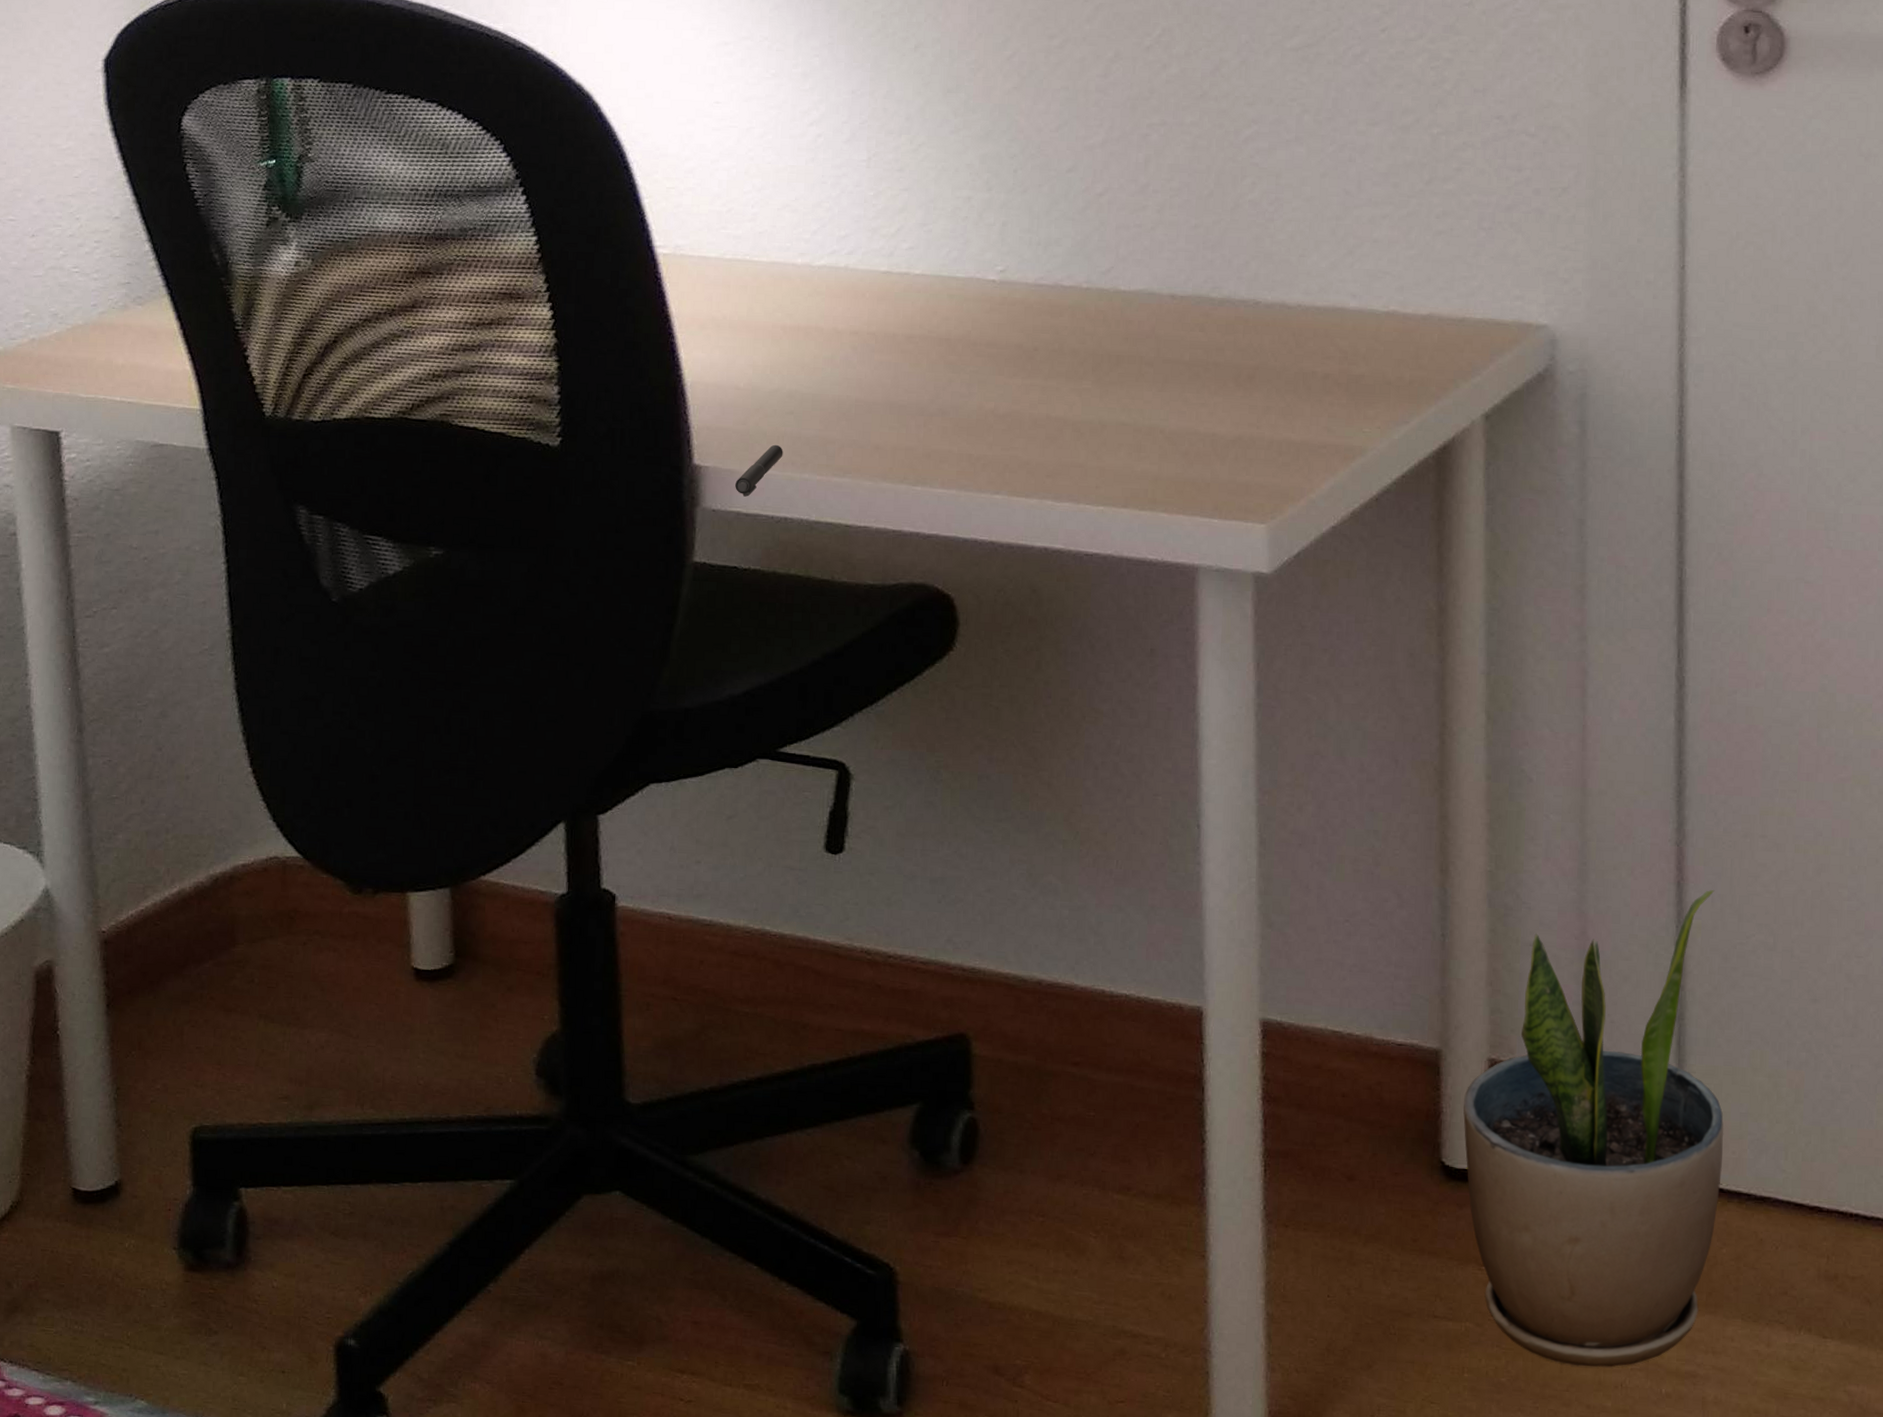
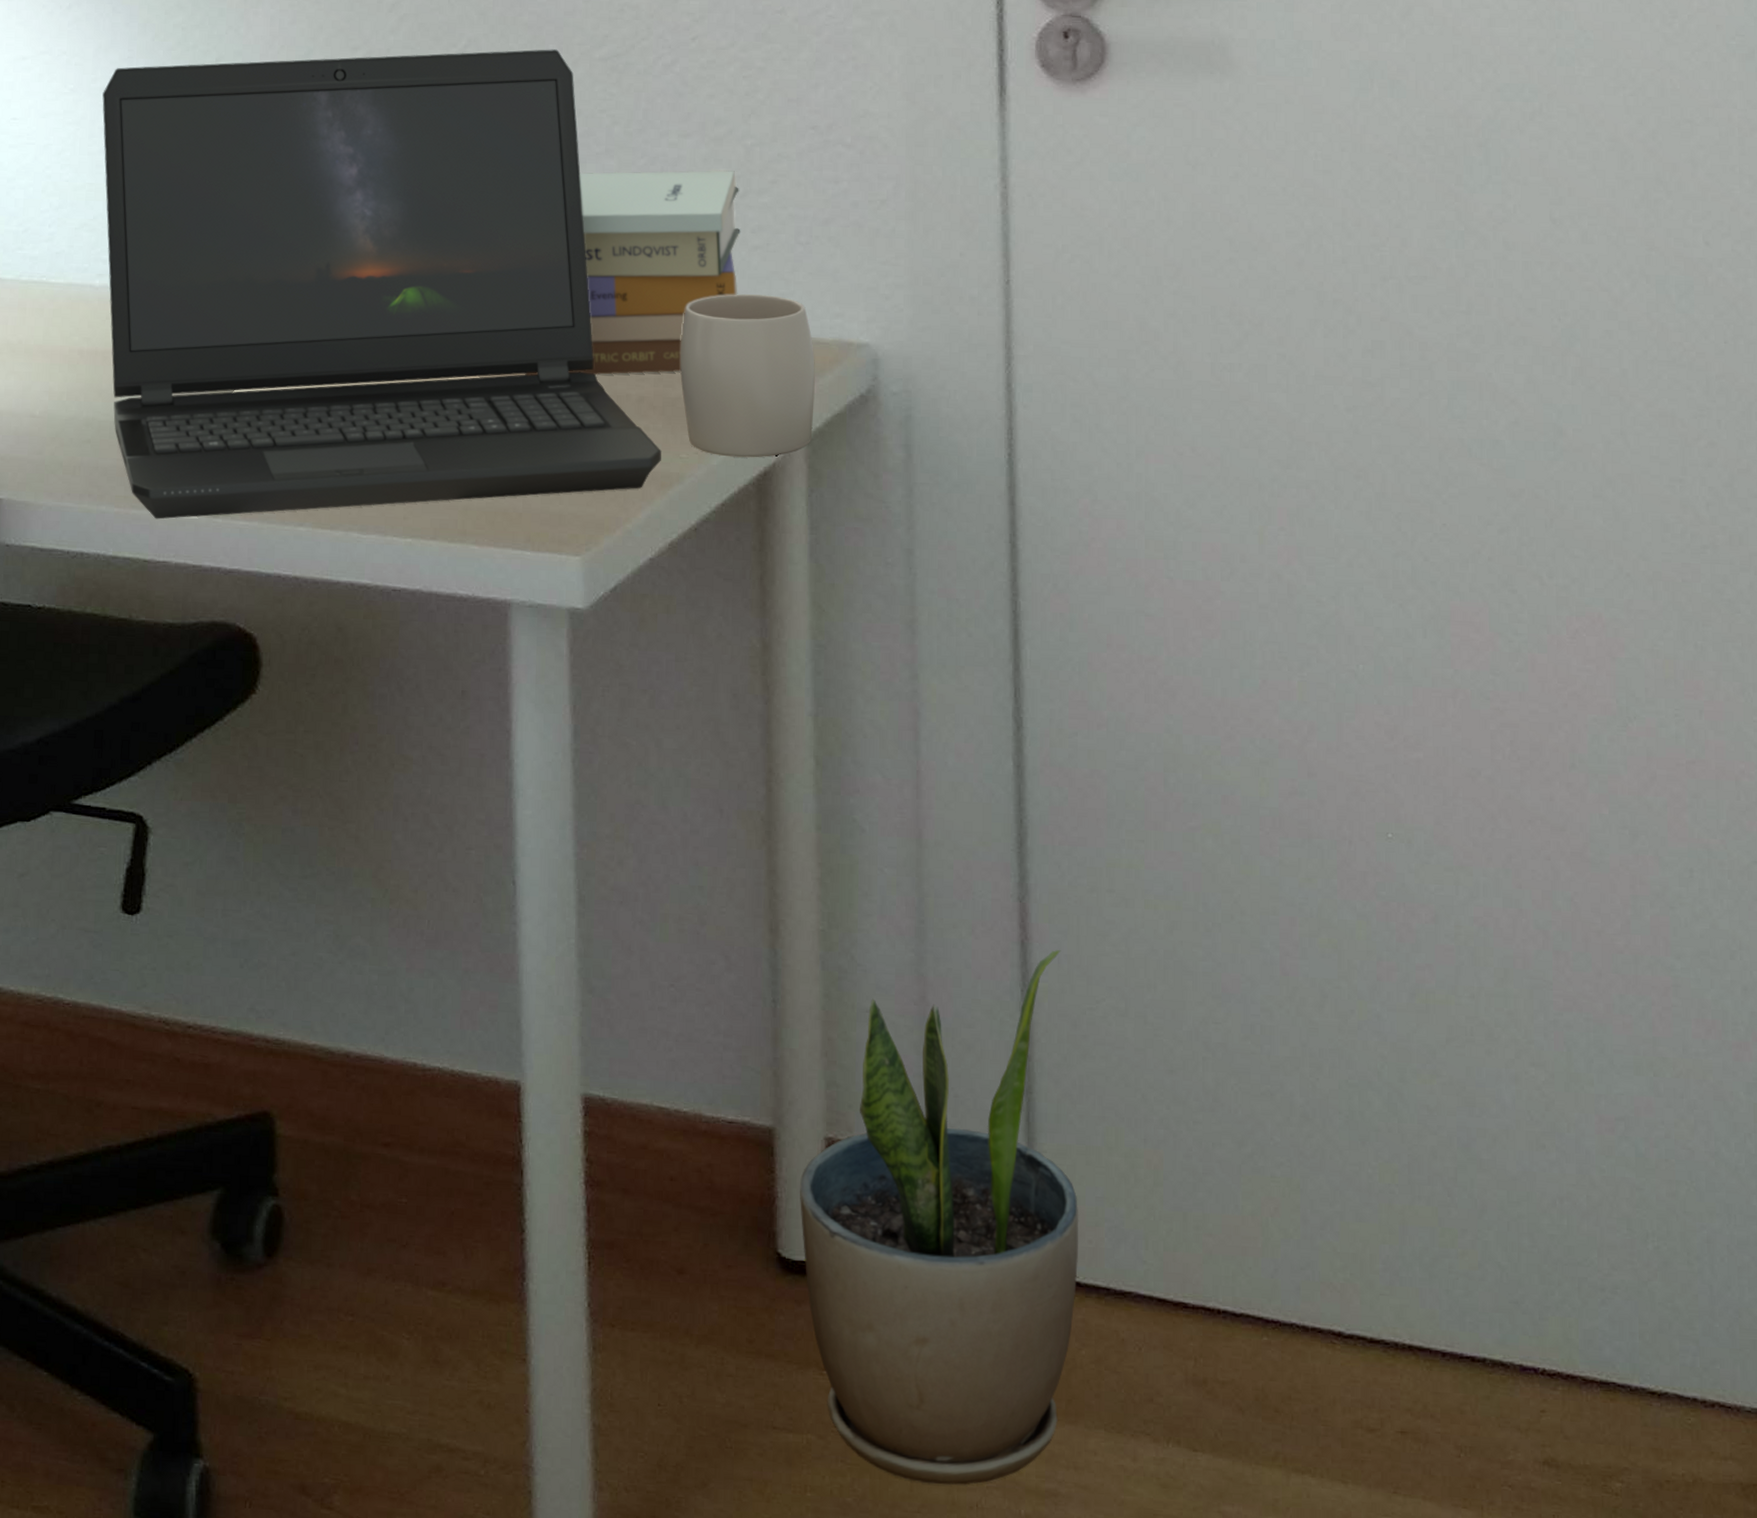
pen: present [735,444,783,497] -> none [30,475,80,531]
laptop computer: none [803,39,1345,487] -> present [102,49,661,519]
books: none [1214,158,1424,353] -> present [525,170,740,376]
mug: none [1364,276,1495,433] -> present [679,294,815,458]

